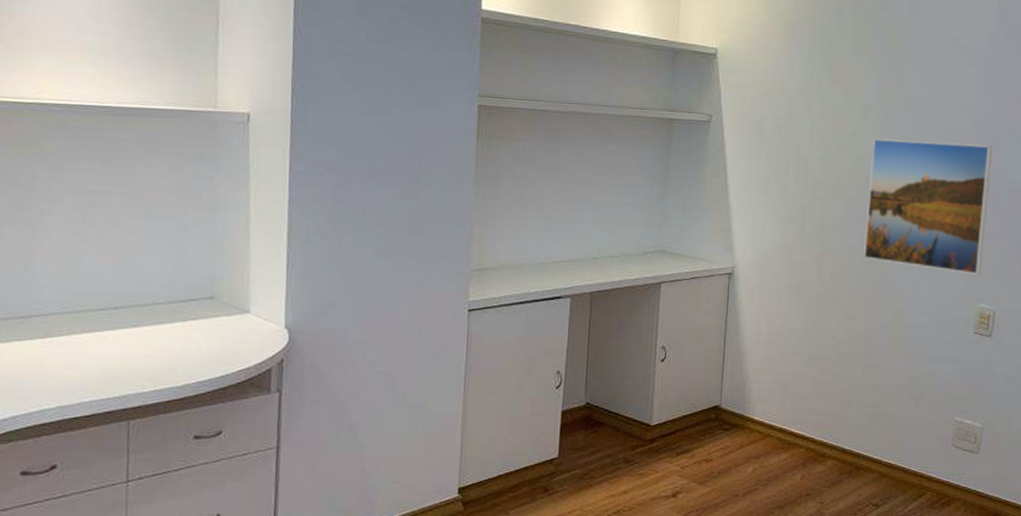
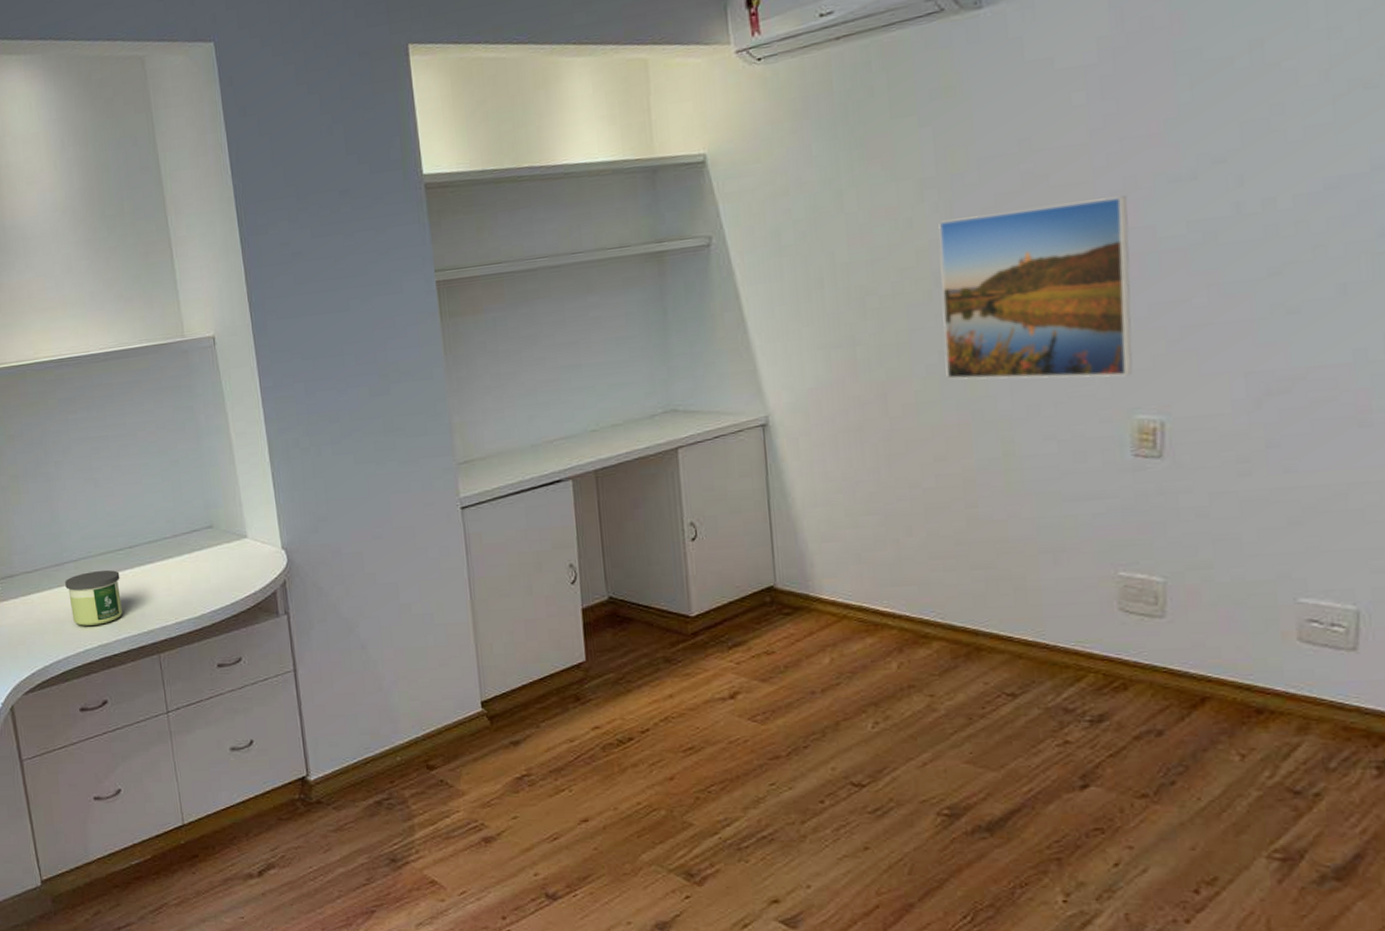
candle: none [28,328,97,385] -> present [65,570,123,626]

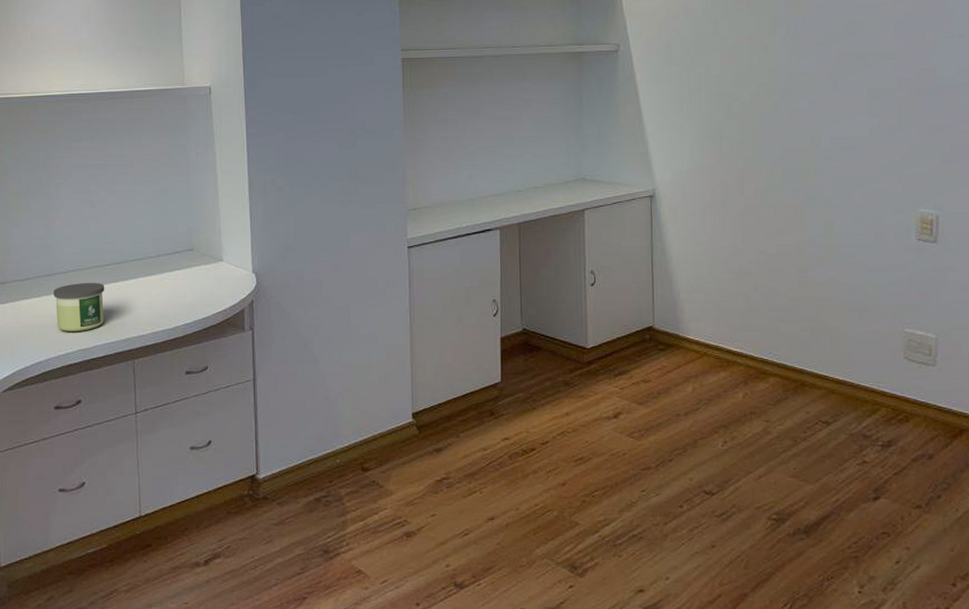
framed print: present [937,195,1133,380] -> none [785,43,918,179]

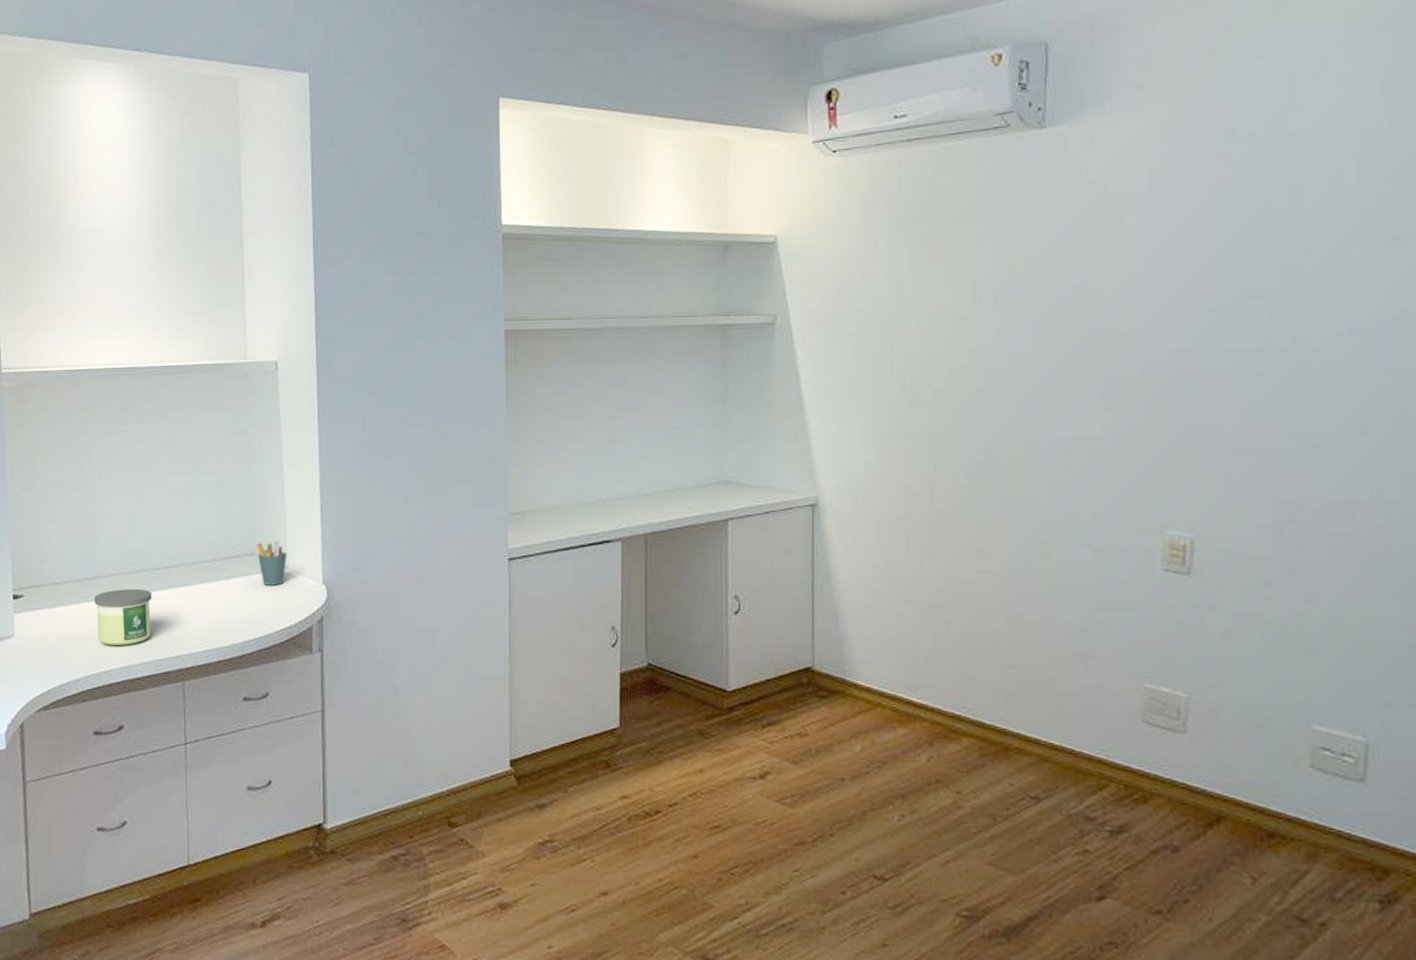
pen holder: none [194,238,221,276] -> present [256,541,287,586]

